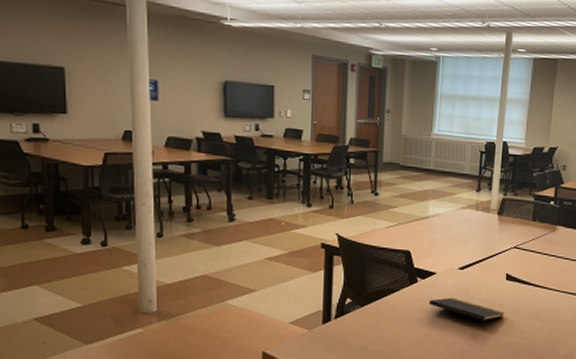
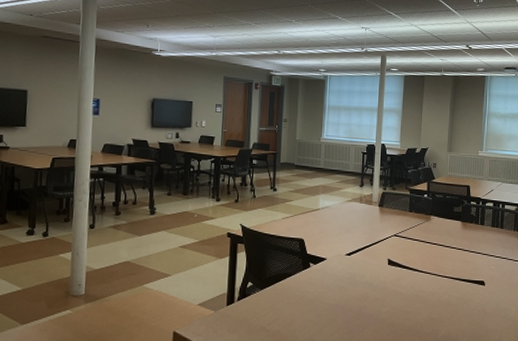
notepad: present [428,297,505,329] -> none [320,281,388,310]

